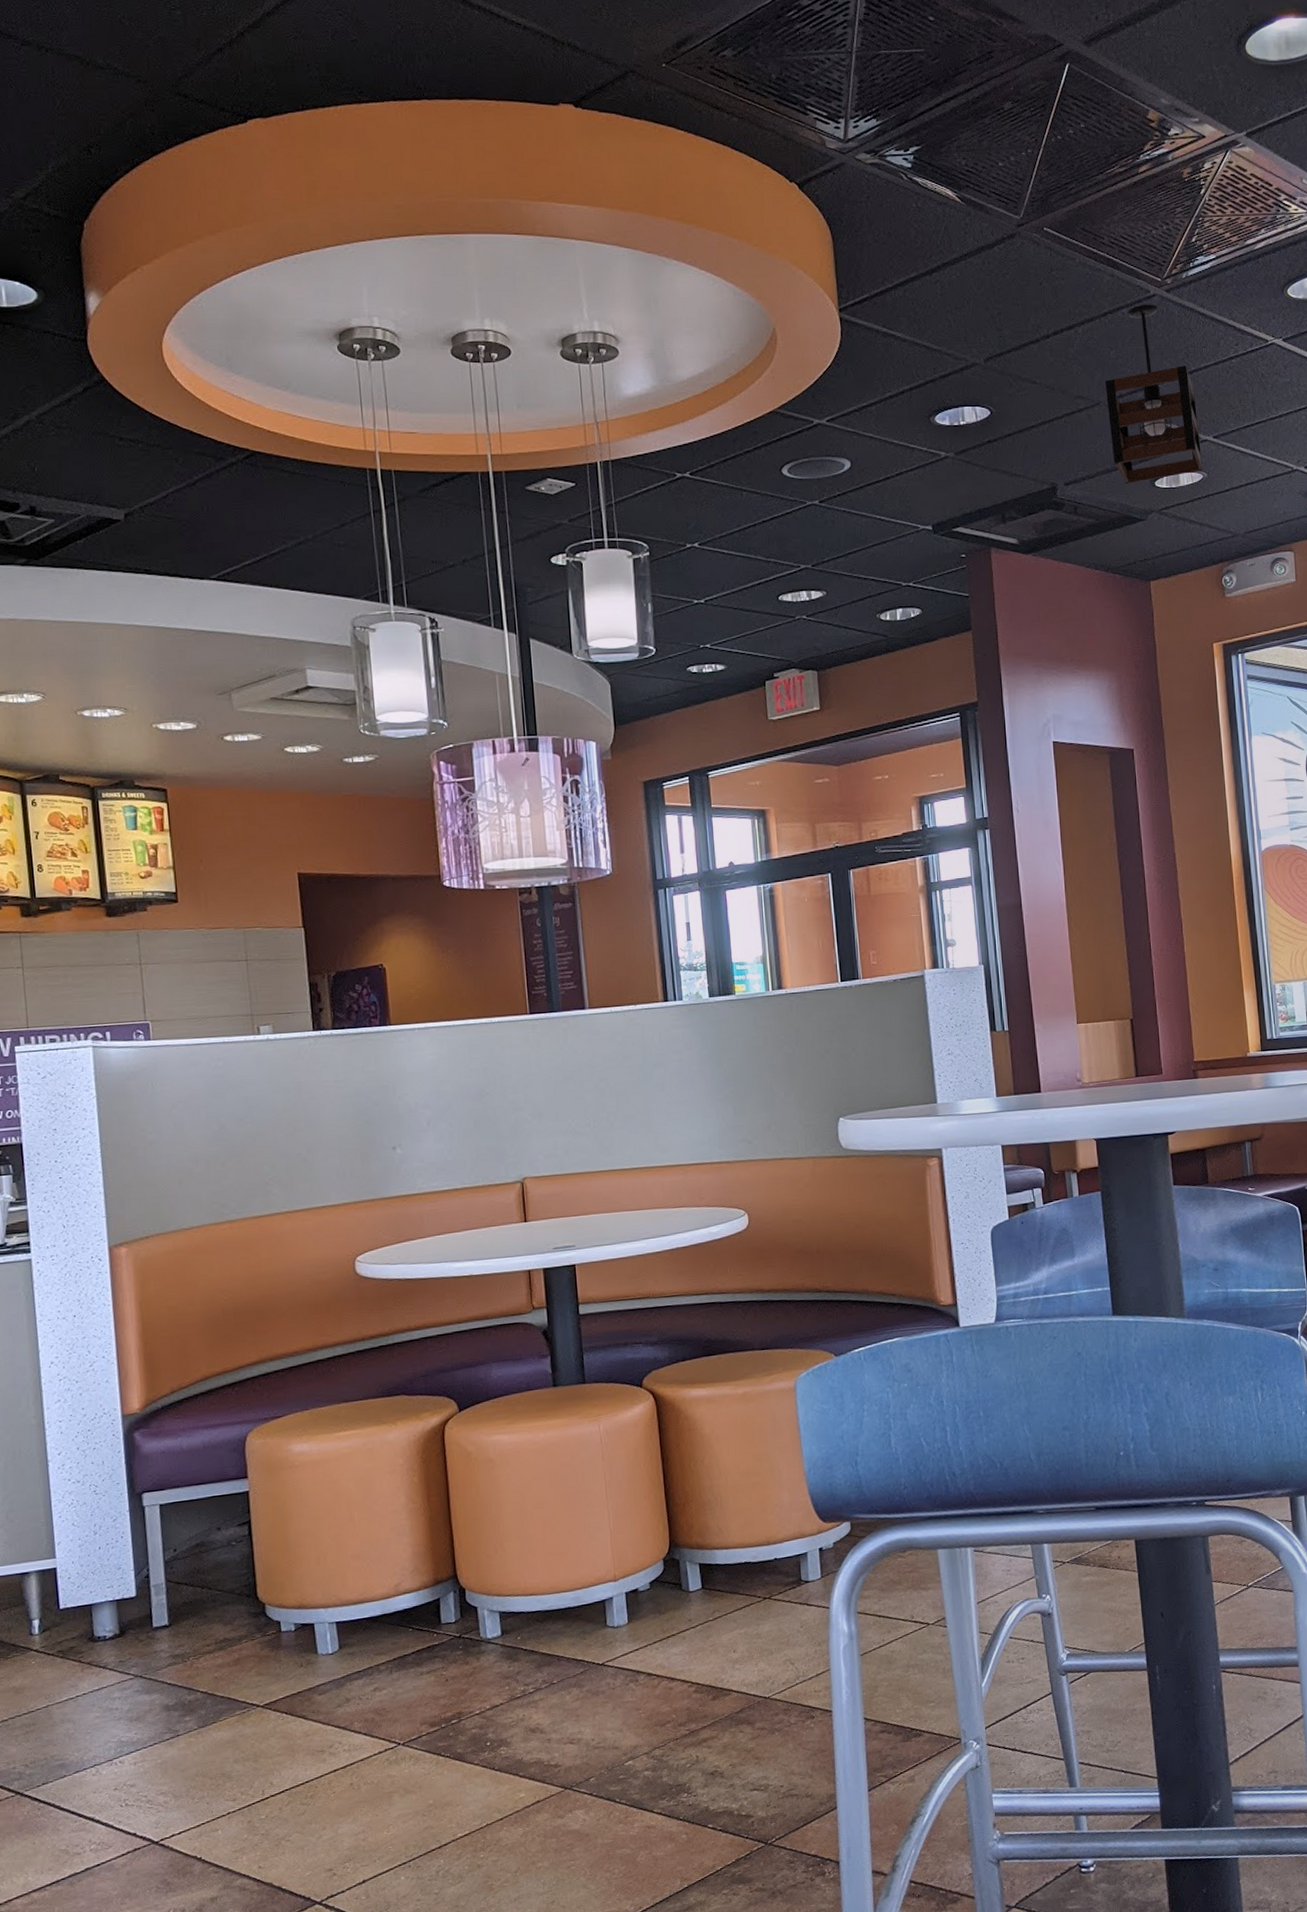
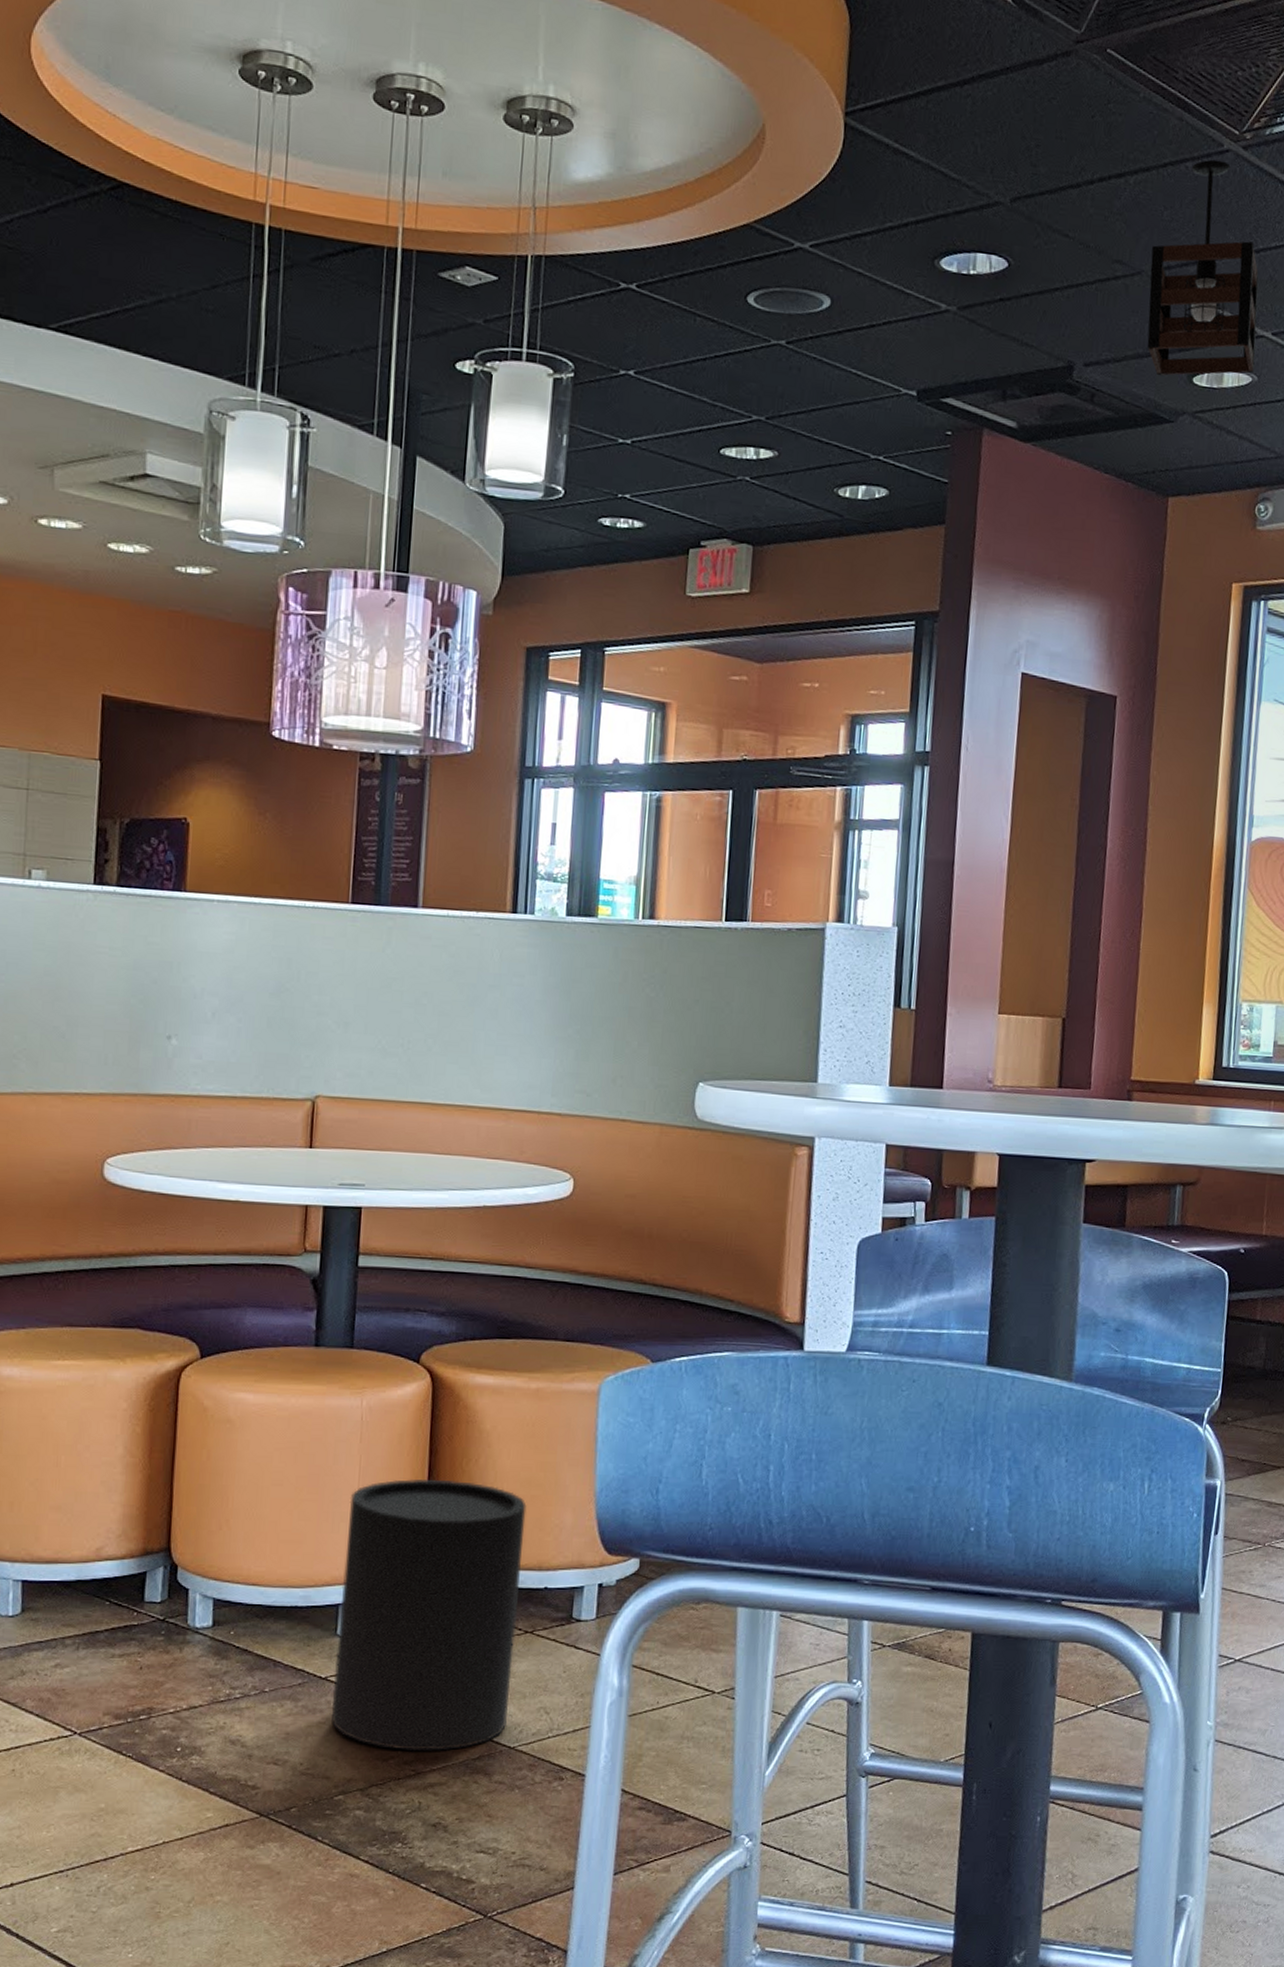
trash can: none [601,1480,760,1715] -> present [331,1479,527,1752]

